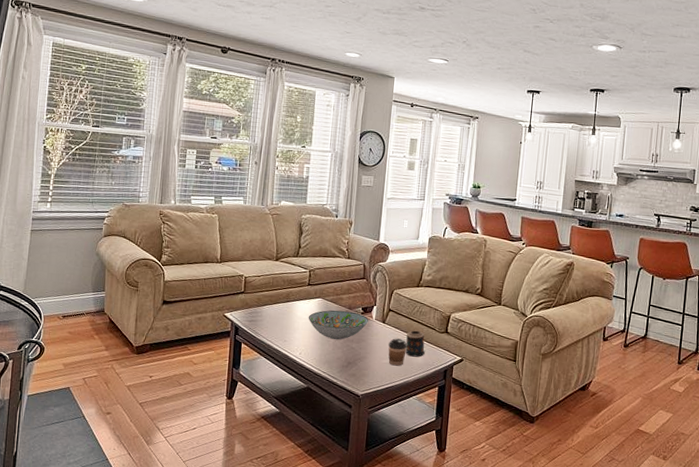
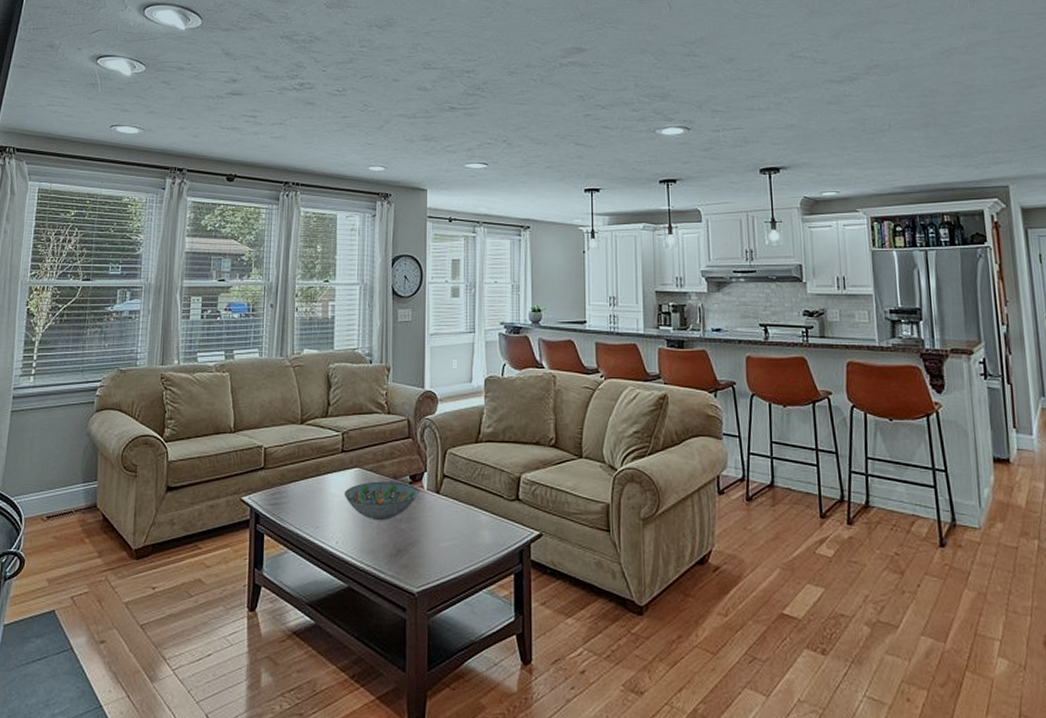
coffee cup: present [388,338,408,366] -> none [446,512,471,550]
candle: present [405,330,426,357] -> none [468,500,494,536]

